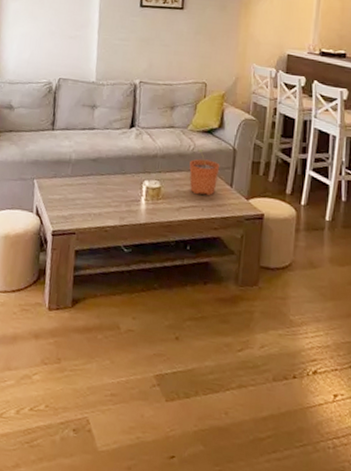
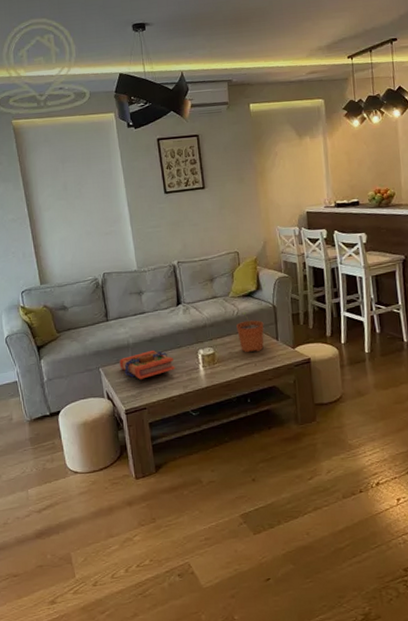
book: none [56,171,115,201] -> present [119,351,175,380]

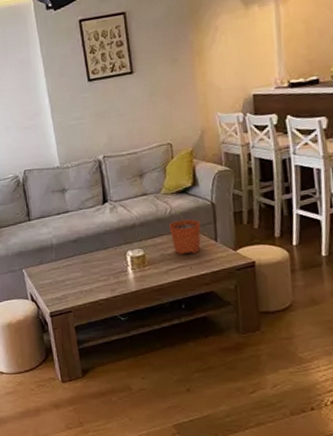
book: present [119,351,175,380] -> none [42,252,102,282]

